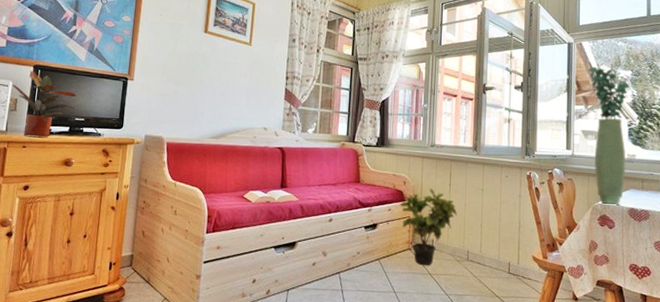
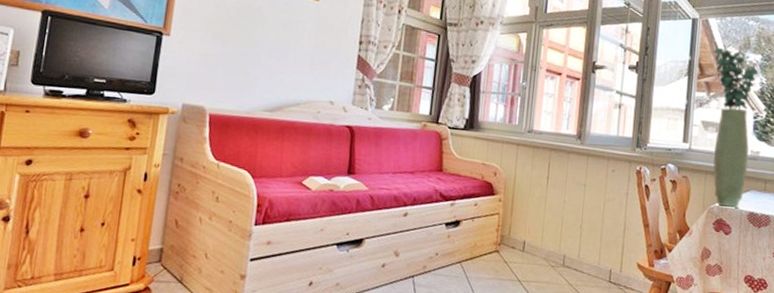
potted plant: present [11,70,77,137] -> none [12,16,97,101]
potted plant: present [399,188,458,265] -> none [487,181,555,271]

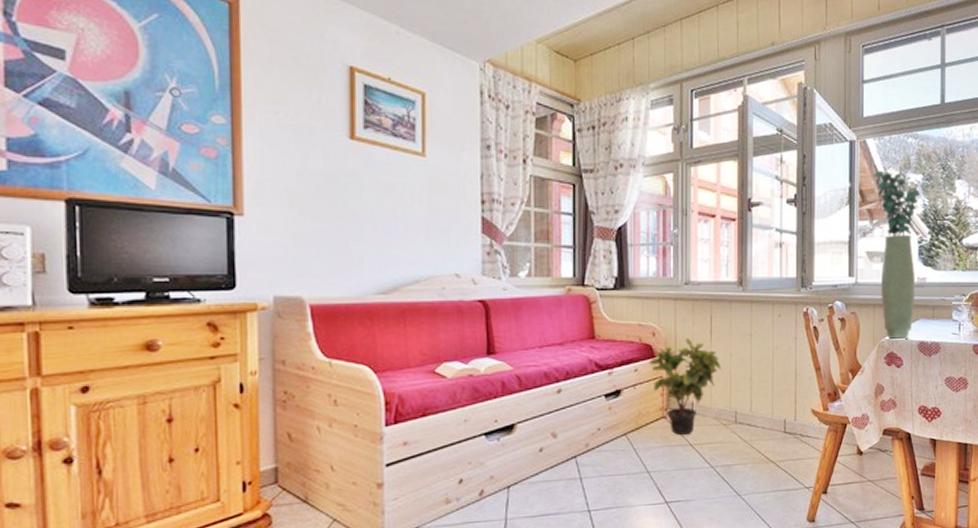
potted plant: none [487,181,555,271] -> present [648,338,722,435]

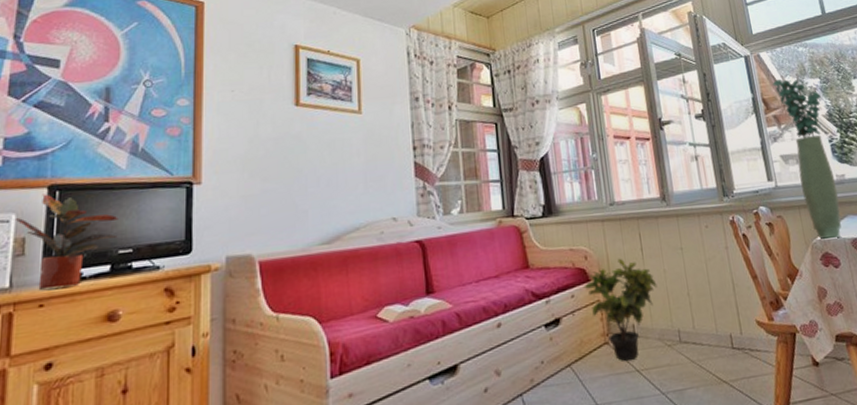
potted plant: none [29,207,151,311] -> present [14,194,118,290]

